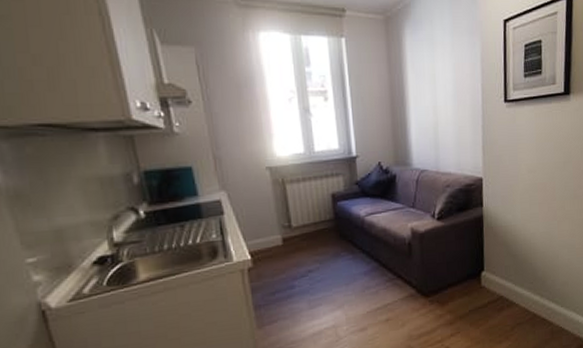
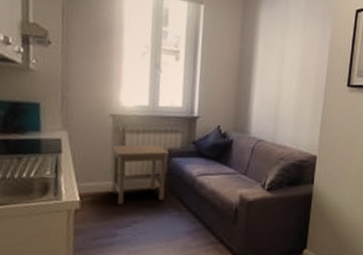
side table: none [274,191,336,257] -> present [111,144,170,205]

